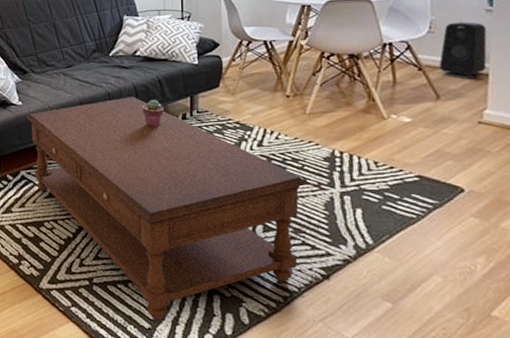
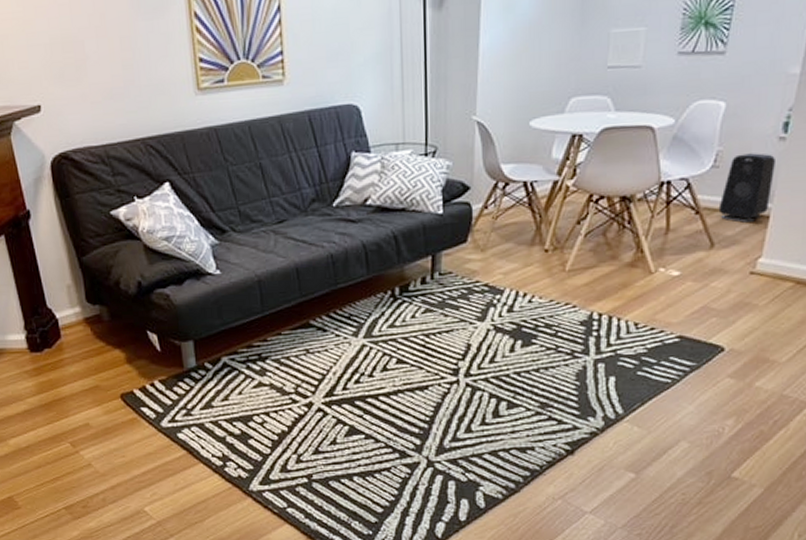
coffee table: present [25,97,309,322] -> none [225,258,562,514]
potted succulent: present [143,100,164,127] -> none [374,261,399,296]

